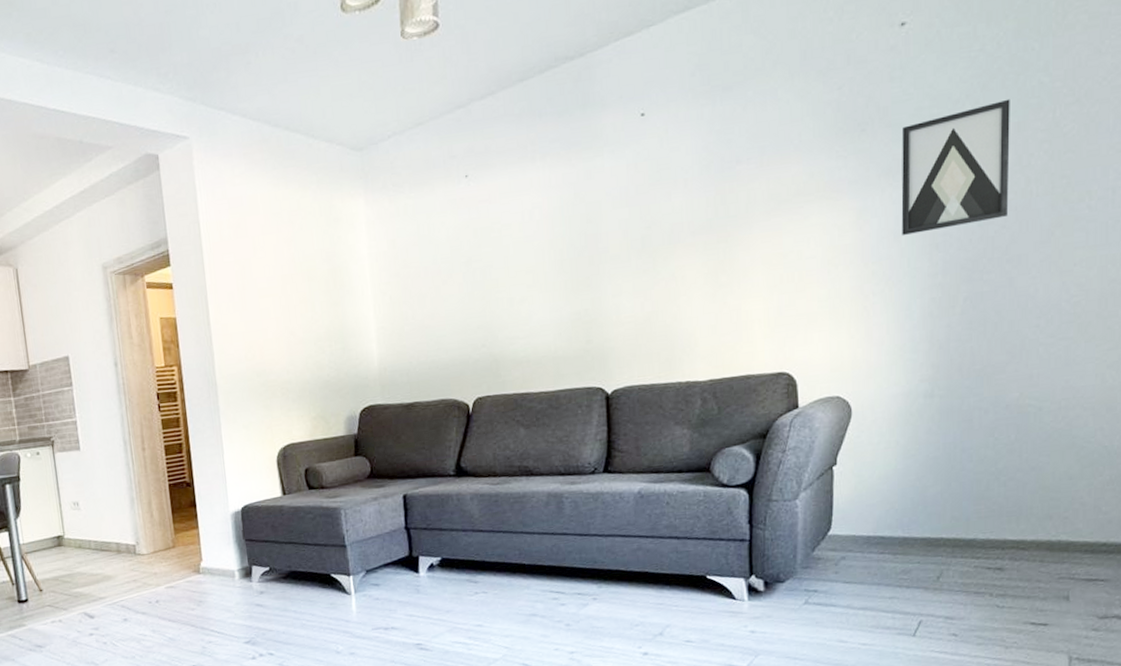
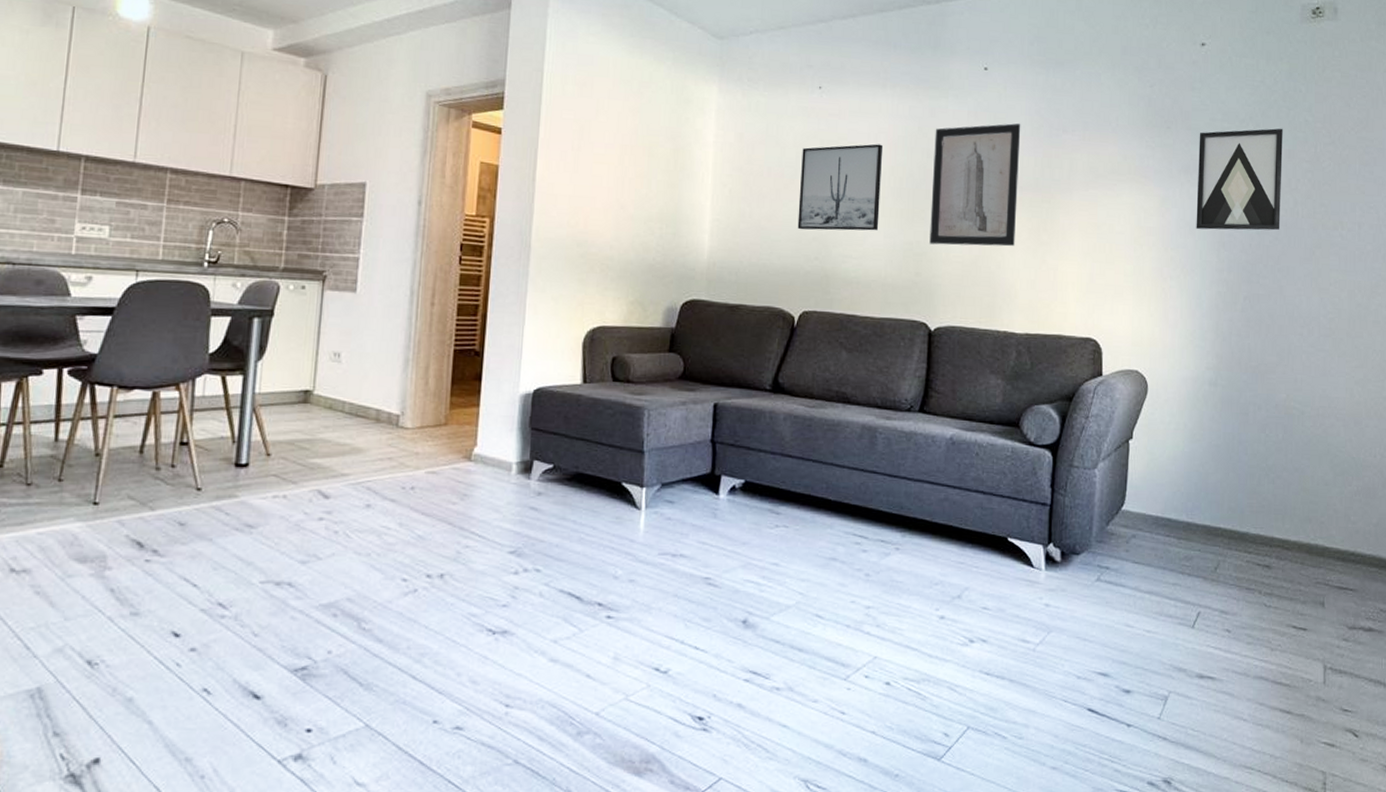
wall art: none [456,220,544,322] -> present [797,144,884,231]
wall art: none [592,164,691,310] -> present [929,123,1021,247]

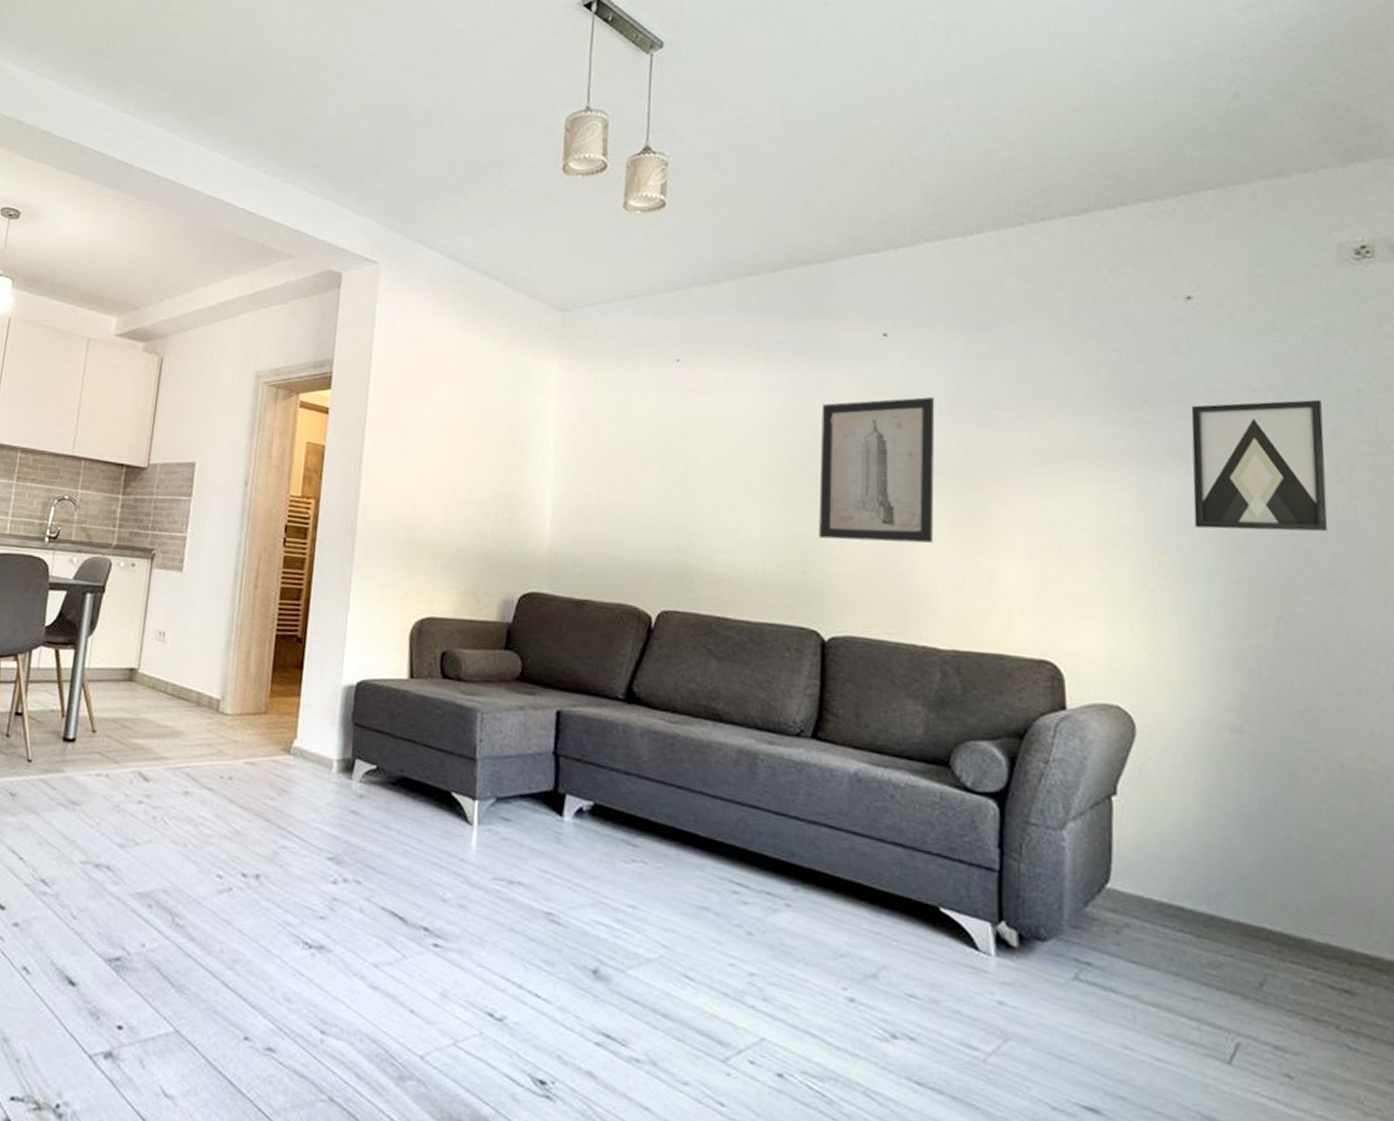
wall art: present [797,144,884,231] -> none [653,422,757,521]

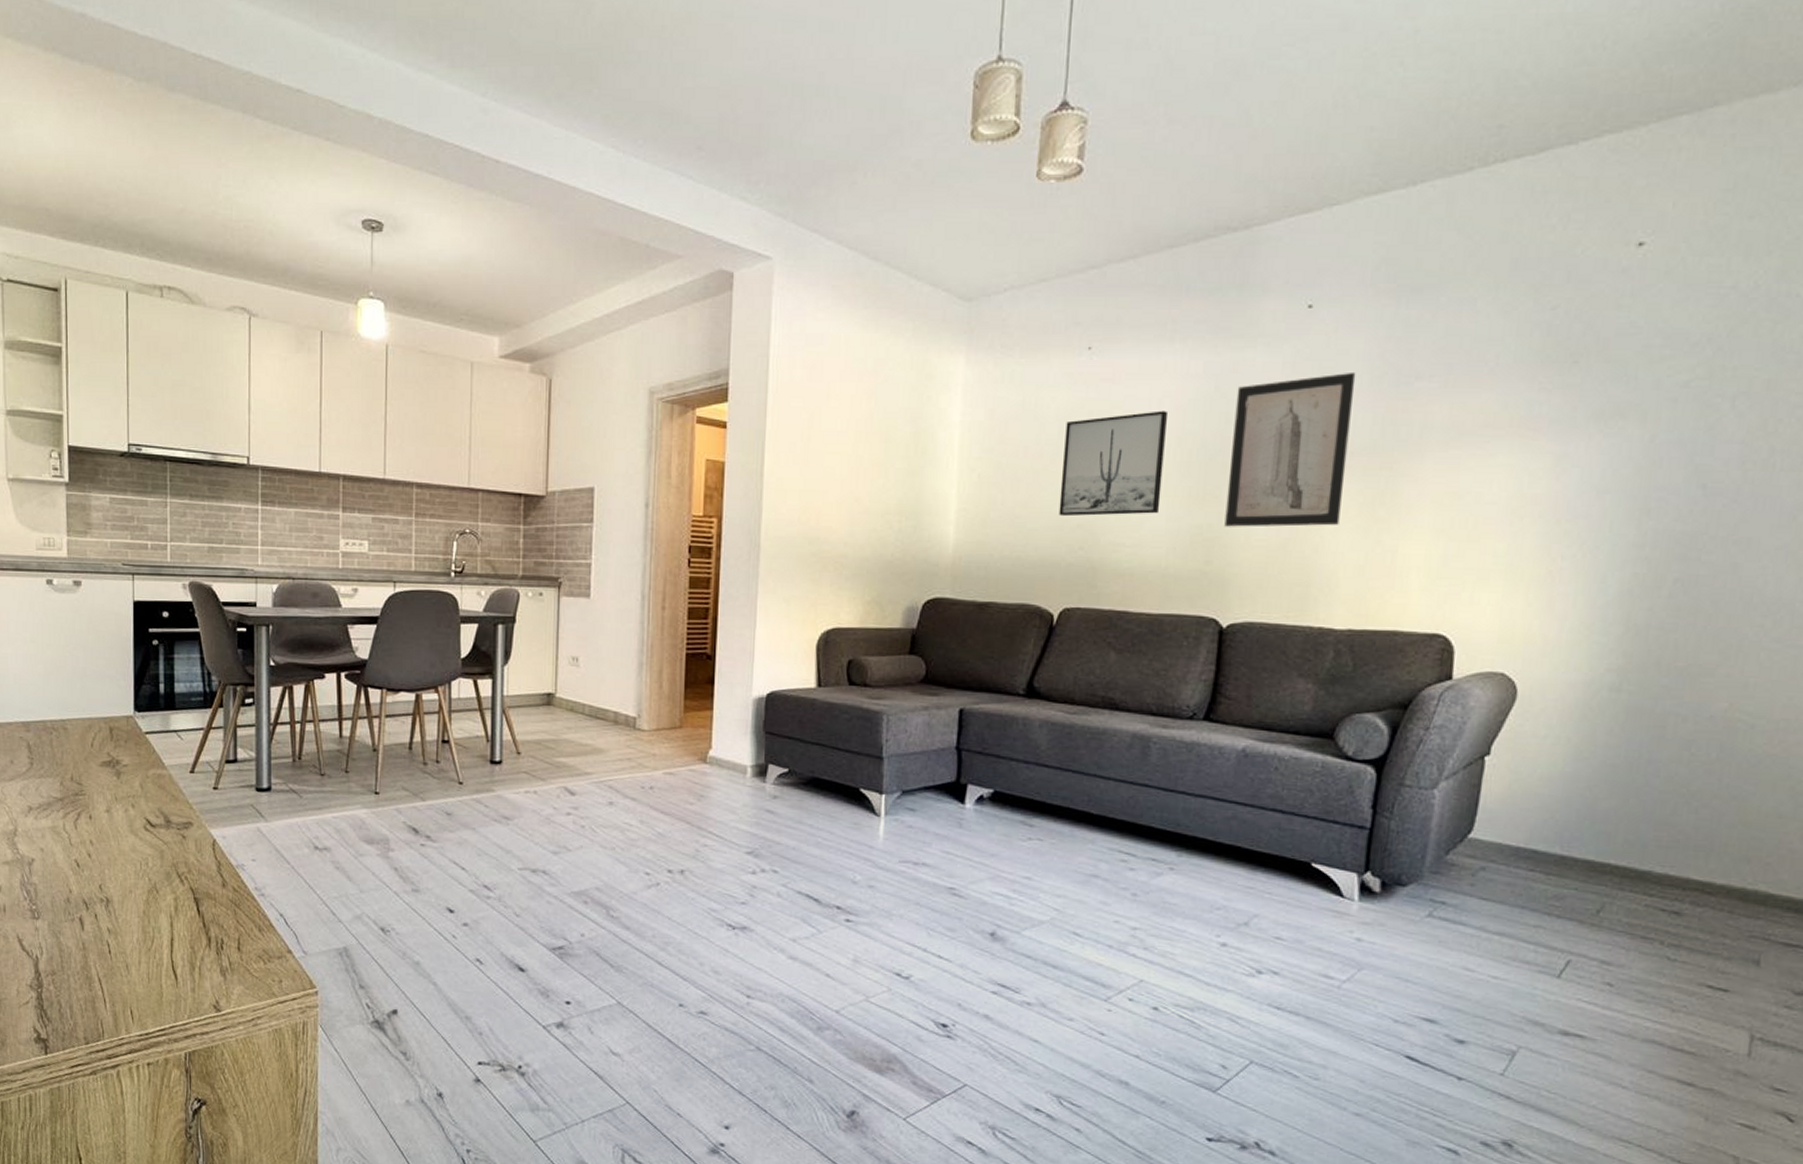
wall art: none [653,422,757,521] -> present [1058,410,1169,517]
wall art: present [1191,399,1328,532] -> none [1607,350,1762,494]

